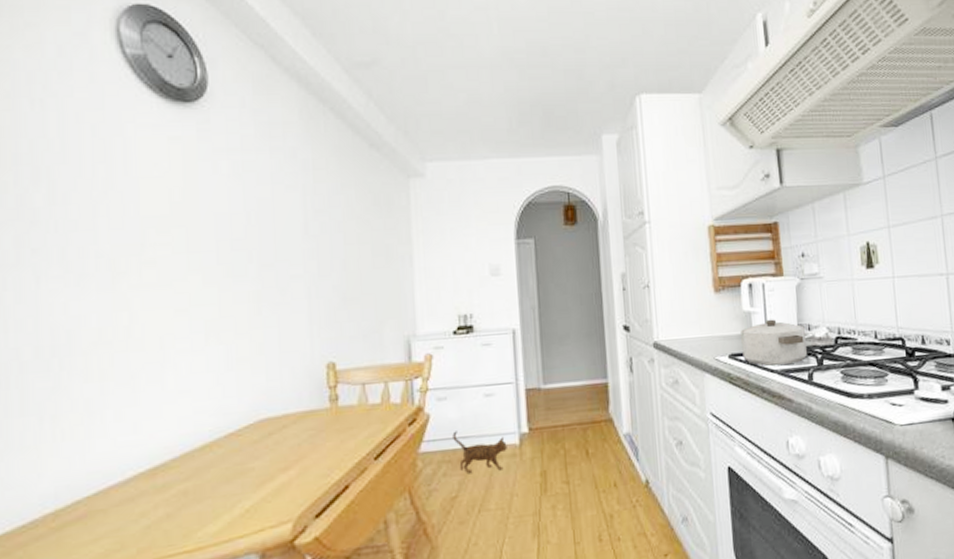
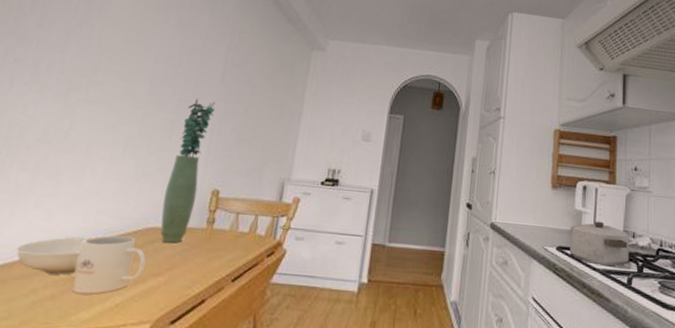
bowl: none [106,443,198,493] -> present [15,236,93,275]
mug: none [184,433,270,507] -> present [72,235,147,295]
vase: none [270,259,310,432] -> present [160,98,216,243]
cat: present [452,431,507,475] -> none [301,269,347,314]

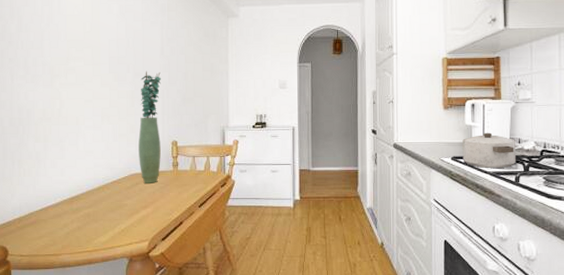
bowl: present [15,236,93,275] -> none [46,185,96,213]
mug: present [72,235,147,295] -> none [88,181,136,224]

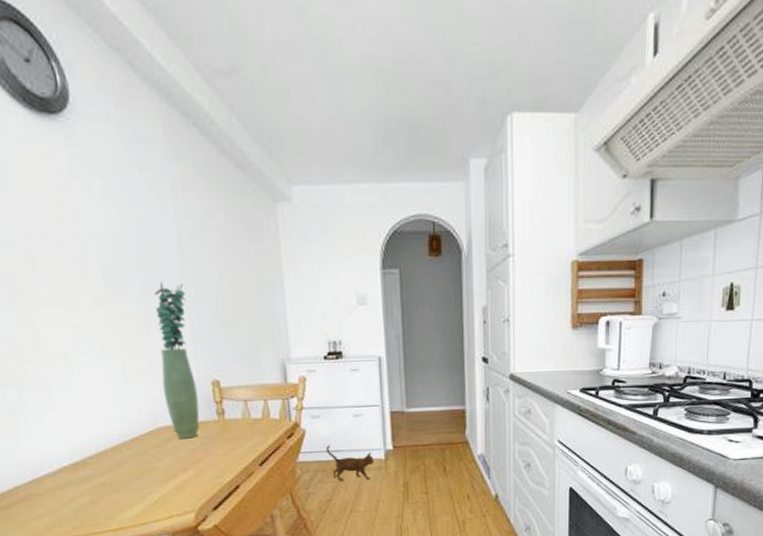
cat: none [249,194,285,224] -> present [326,445,374,482]
cooking pot: present [462,132,517,168] -> none [593,356,656,400]

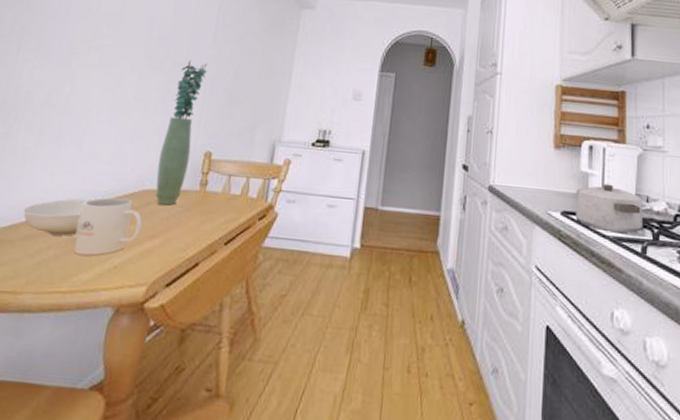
bowl: none [36,444,109,483] -> present [22,198,93,236]
mug: none [99,438,171,496] -> present [73,197,143,256]
cat: present [326,445,374,482] -> none [293,233,339,280]
cooking pot: none [593,356,656,400] -> present [575,183,644,233]

